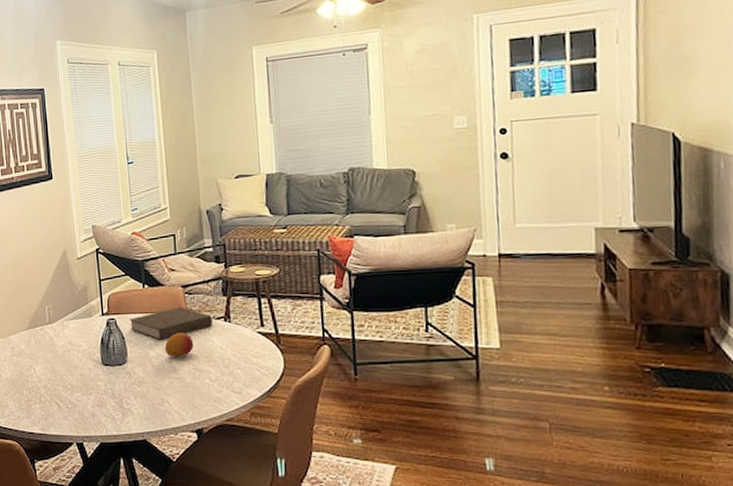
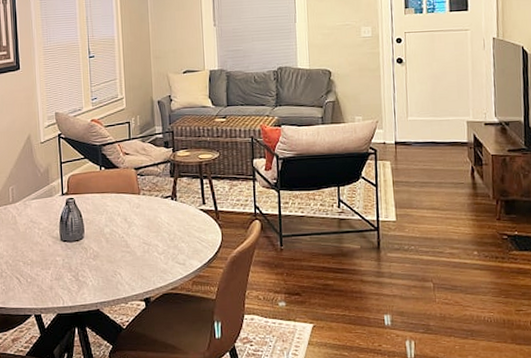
book: present [130,307,213,340] -> none [88,187,161,217]
fruit: present [164,333,194,357] -> none [118,211,144,232]

